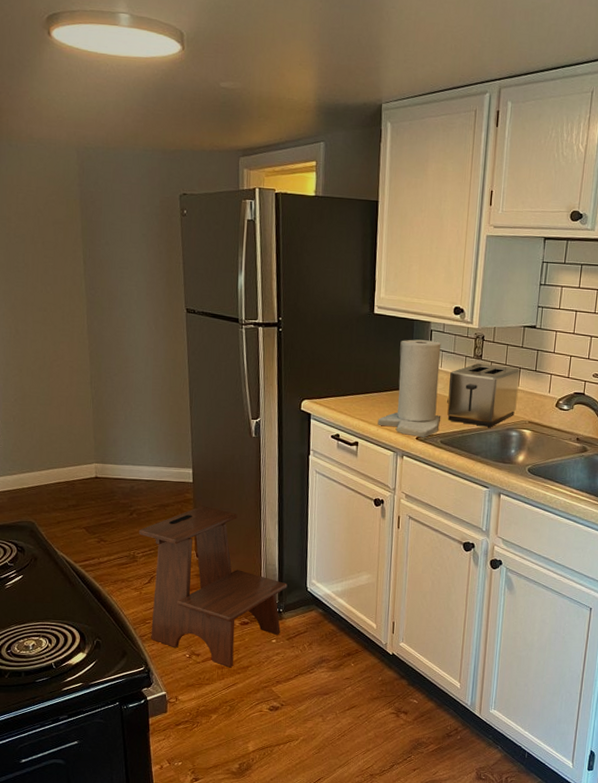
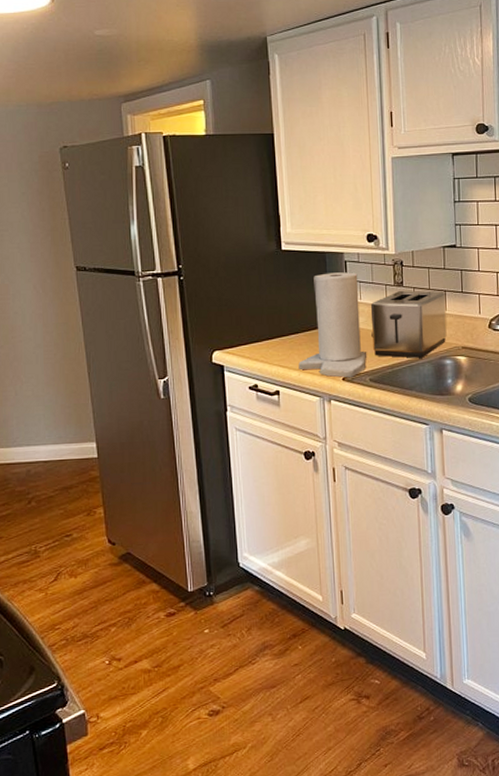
step stool: present [139,505,288,668] -> none [40,482,216,670]

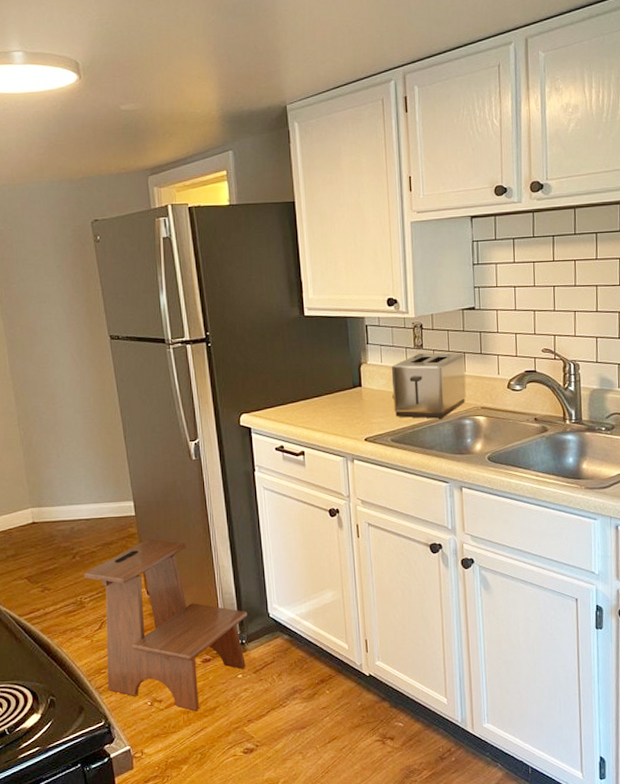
step stool: none [40,482,216,670] -> present [84,539,248,711]
paper towel: present [298,272,367,378] -> none [322,336,389,439]

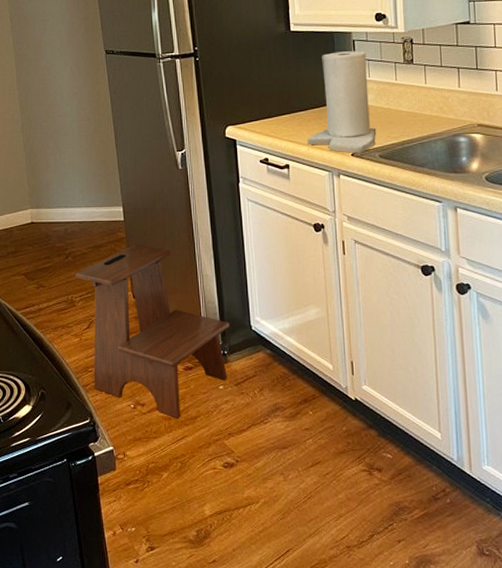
paper towel: none [322,336,389,439] -> present [307,51,377,154]
toaster: present [391,353,466,419] -> none [379,68,461,135]

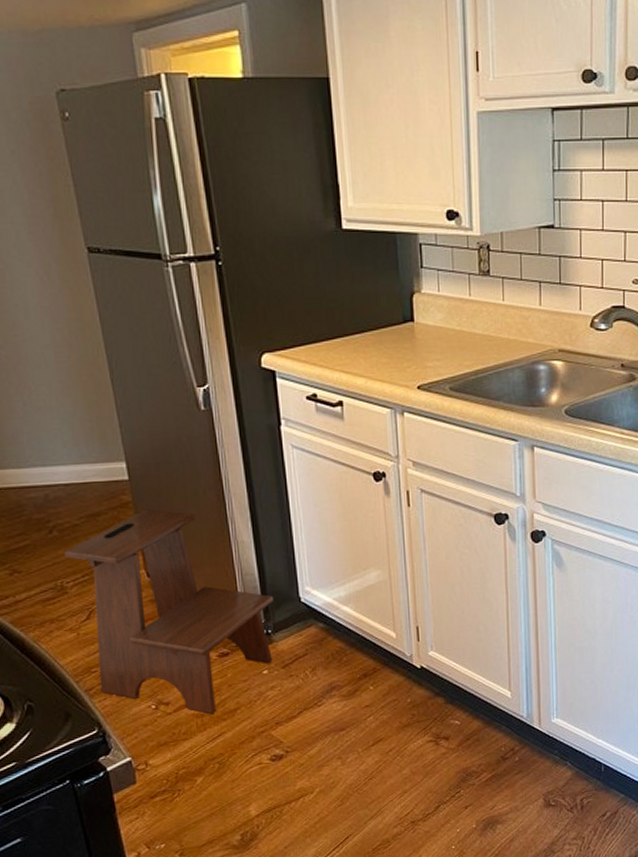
paper towel: present [307,51,377,154] -> none [365,257,447,387]

